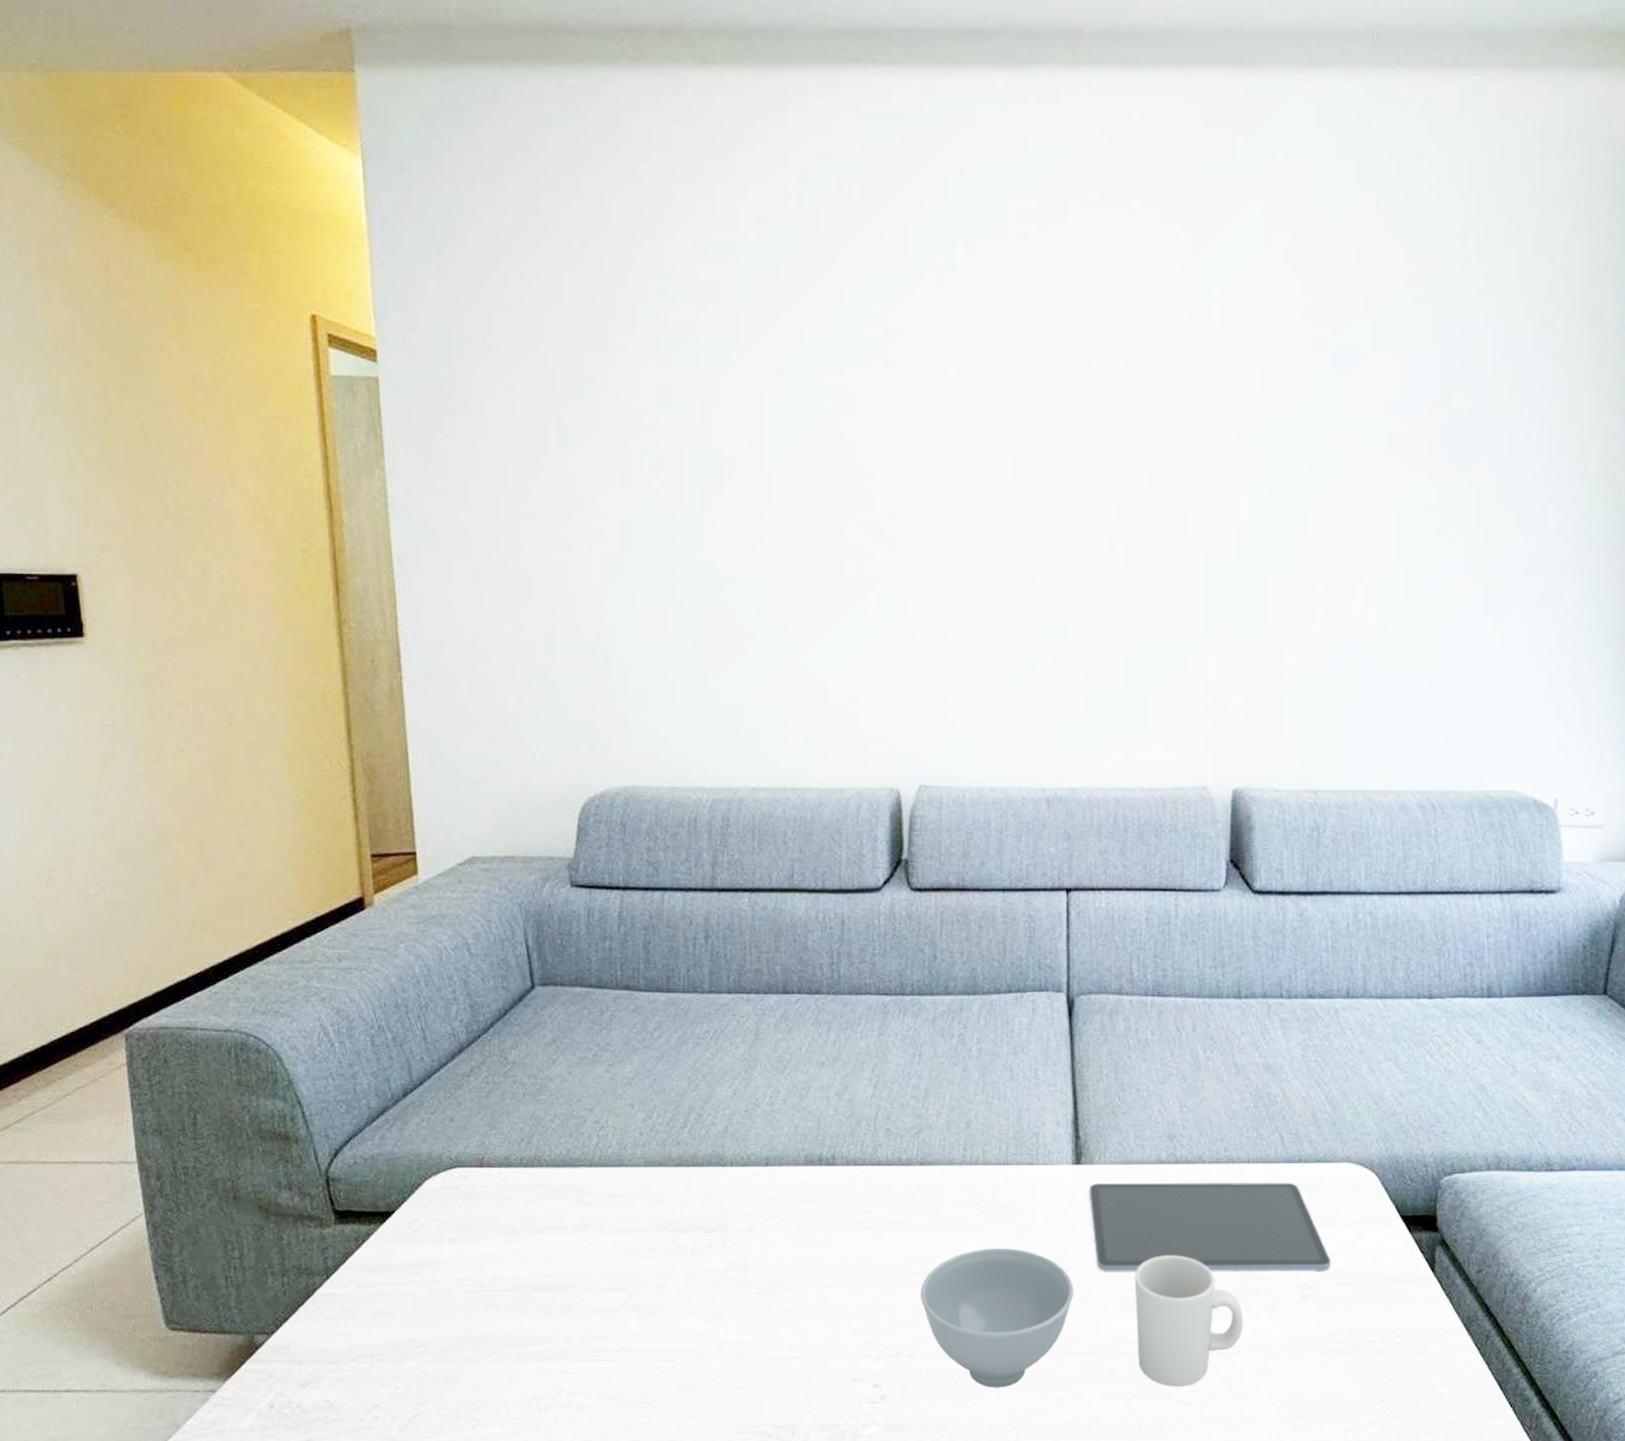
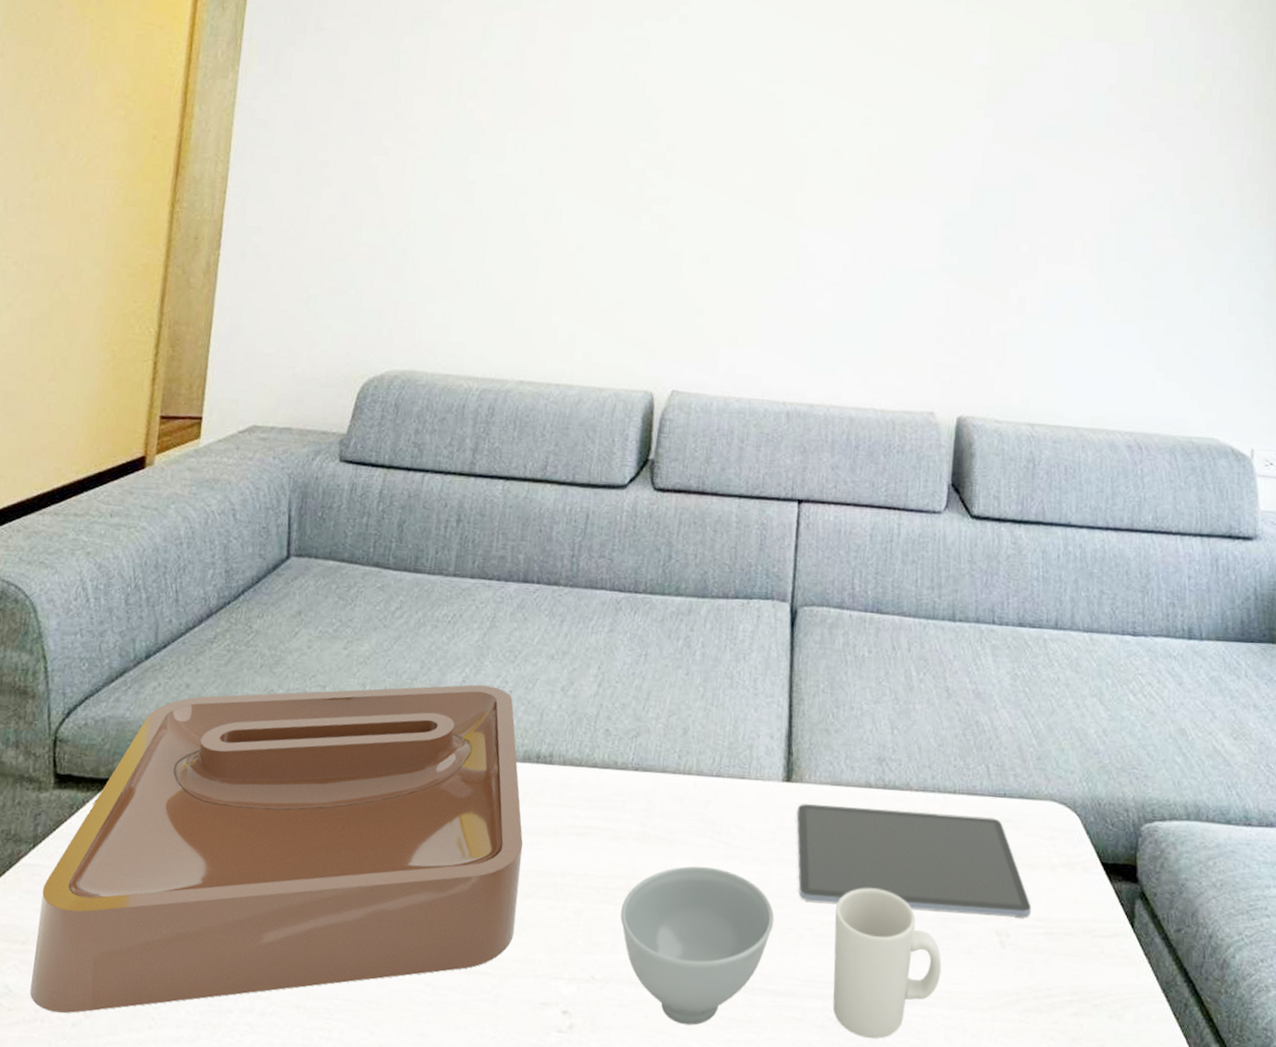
decorative tray: none [344,1097,817,1420] -> present [29,684,523,1013]

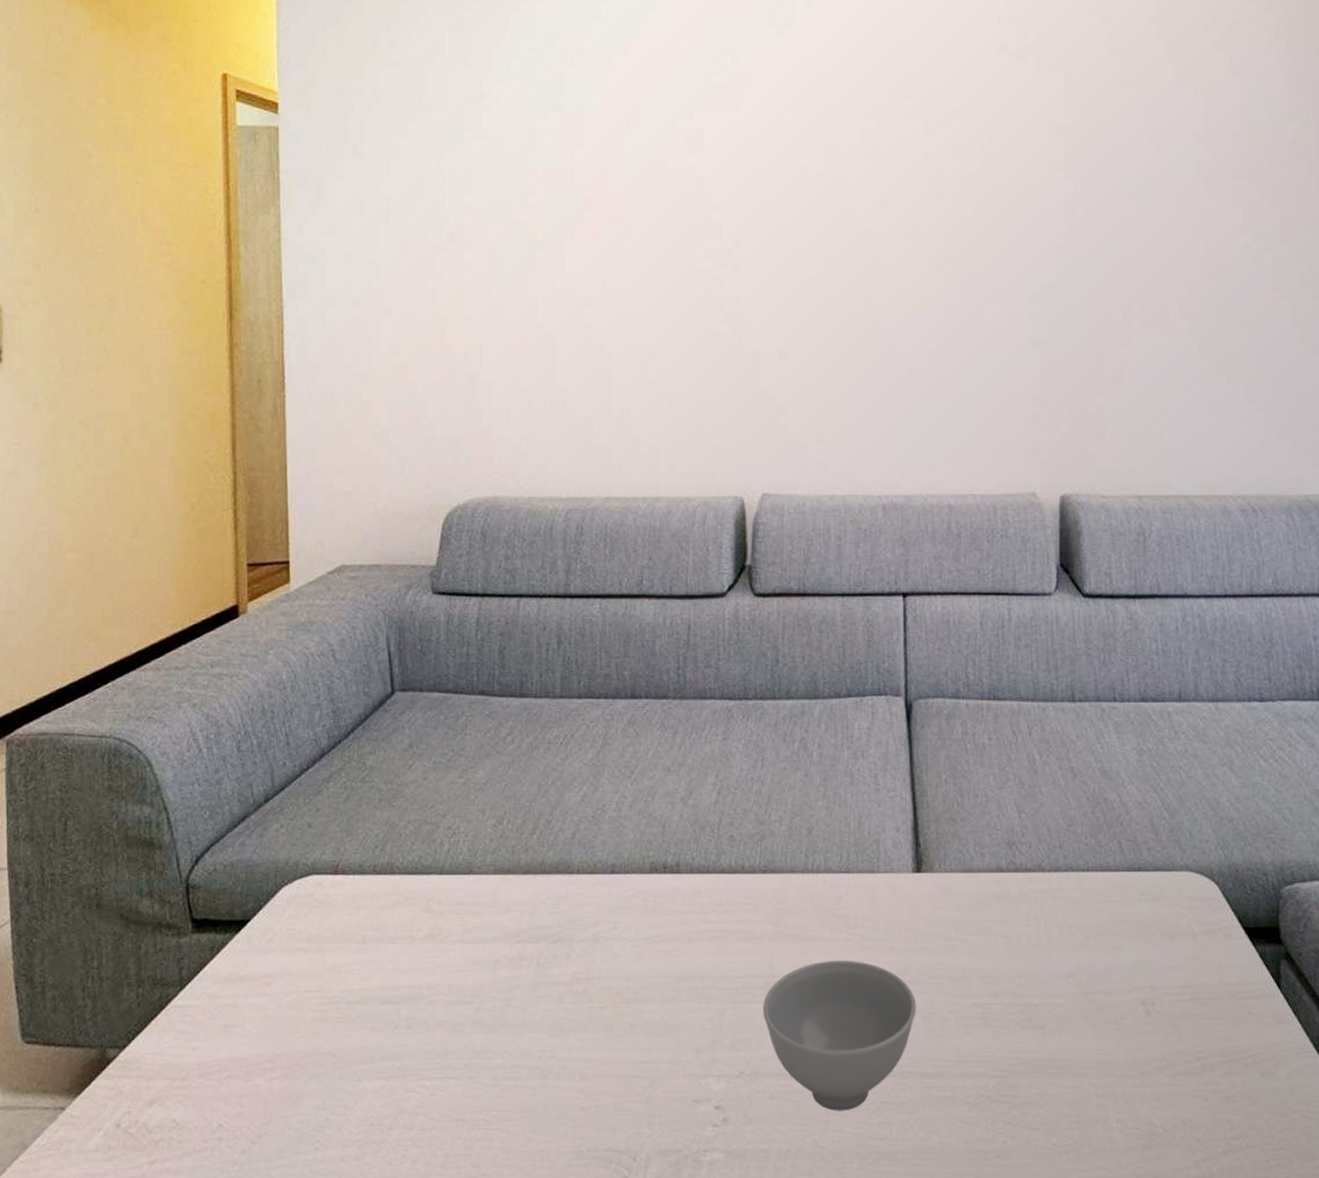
decorative tray: present [29,684,523,1013] -> none [195,802,660,1141]
tablet: present [796,804,1032,918] -> none [930,891,1175,986]
mug: present [833,888,942,1039] -> none [977,969,1089,1111]

